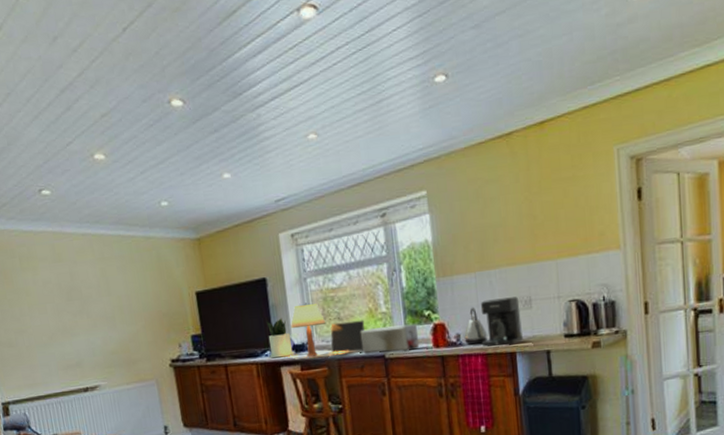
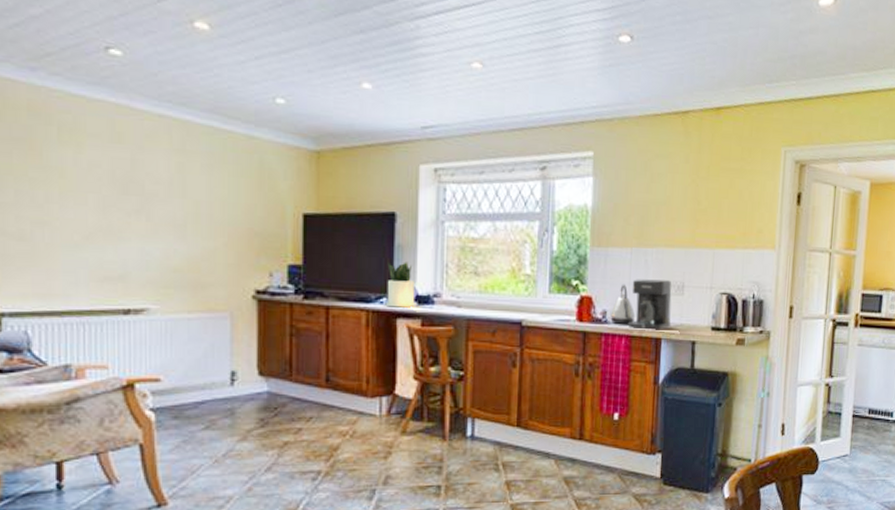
table lamp: present [290,303,327,357] -> none [416,249,460,312]
laptop: present [312,320,365,359] -> none [437,277,505,317]
toaster: present [361,324,420,355] -> none [498,289,563,322]

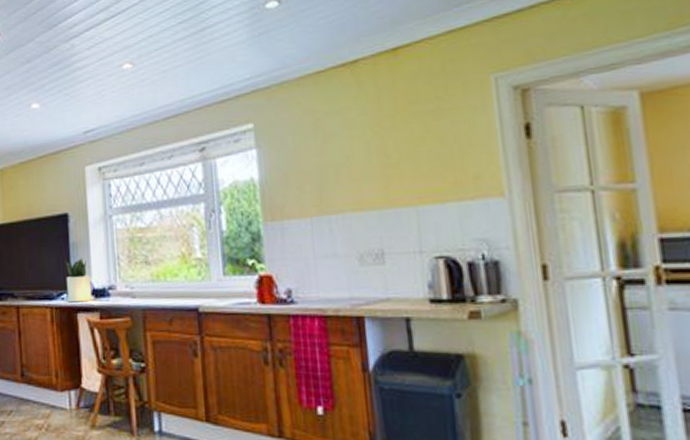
kettle: present [610,284,636,324] -> none [296,258,327,303]
coffee maker: present [628,279,672,330] -> none [317,248,375,308]

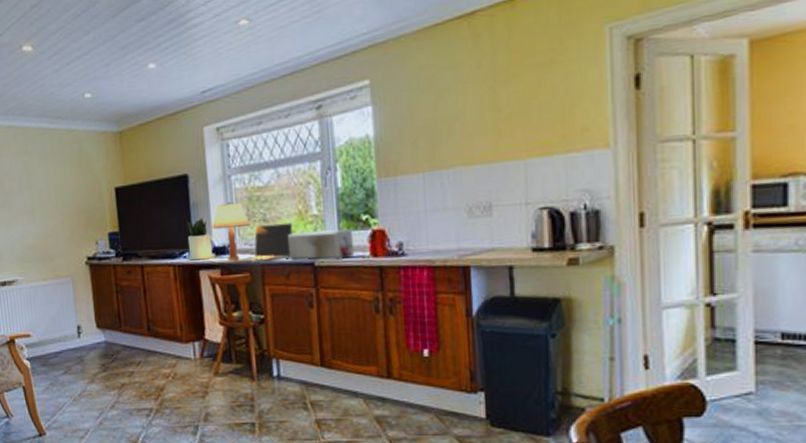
table lamp: none [91,242,132,304] -> present [211,202,251,261]
laptop: none [113,265,176,307] -> present [233,222,293,263]
toaster: none [171,274,241,308] -> present [288,229,355,262]

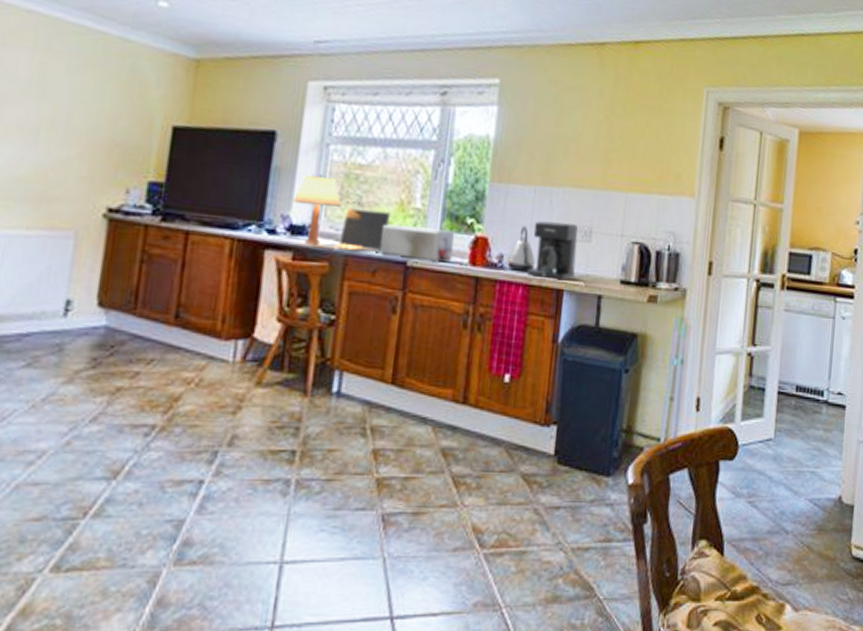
planter: present [186,218,215,261] -> none [253,186,290,238]
kettle: none [407,212,437,255] -> present [507,225,536,271]
coffee maker: none [428,201,481,259] -> present [527,221,578,281]

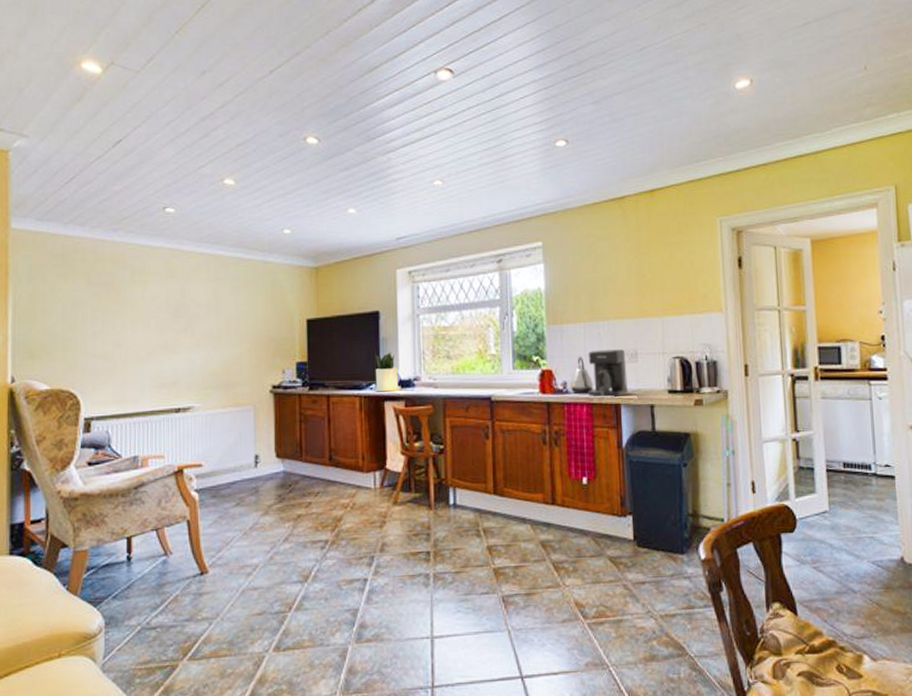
planter: none [253,186,290,238] -> present [374,352,400,392]
table lamp: present [292,174,342,245] -> none [398,339,435,393]
laptop: present [311,207,391,254] -> none [418,360,474,396]
toaster: present [380,224,455,264] -> none [469,368,526,397]

